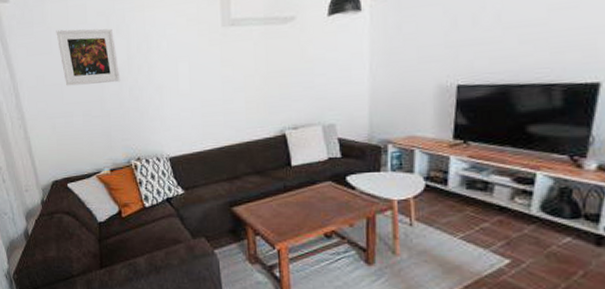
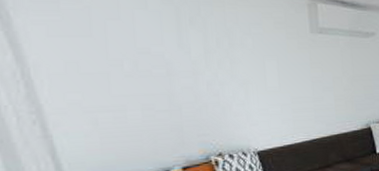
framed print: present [56,28,121,86] -> none [98,10,196,76]

